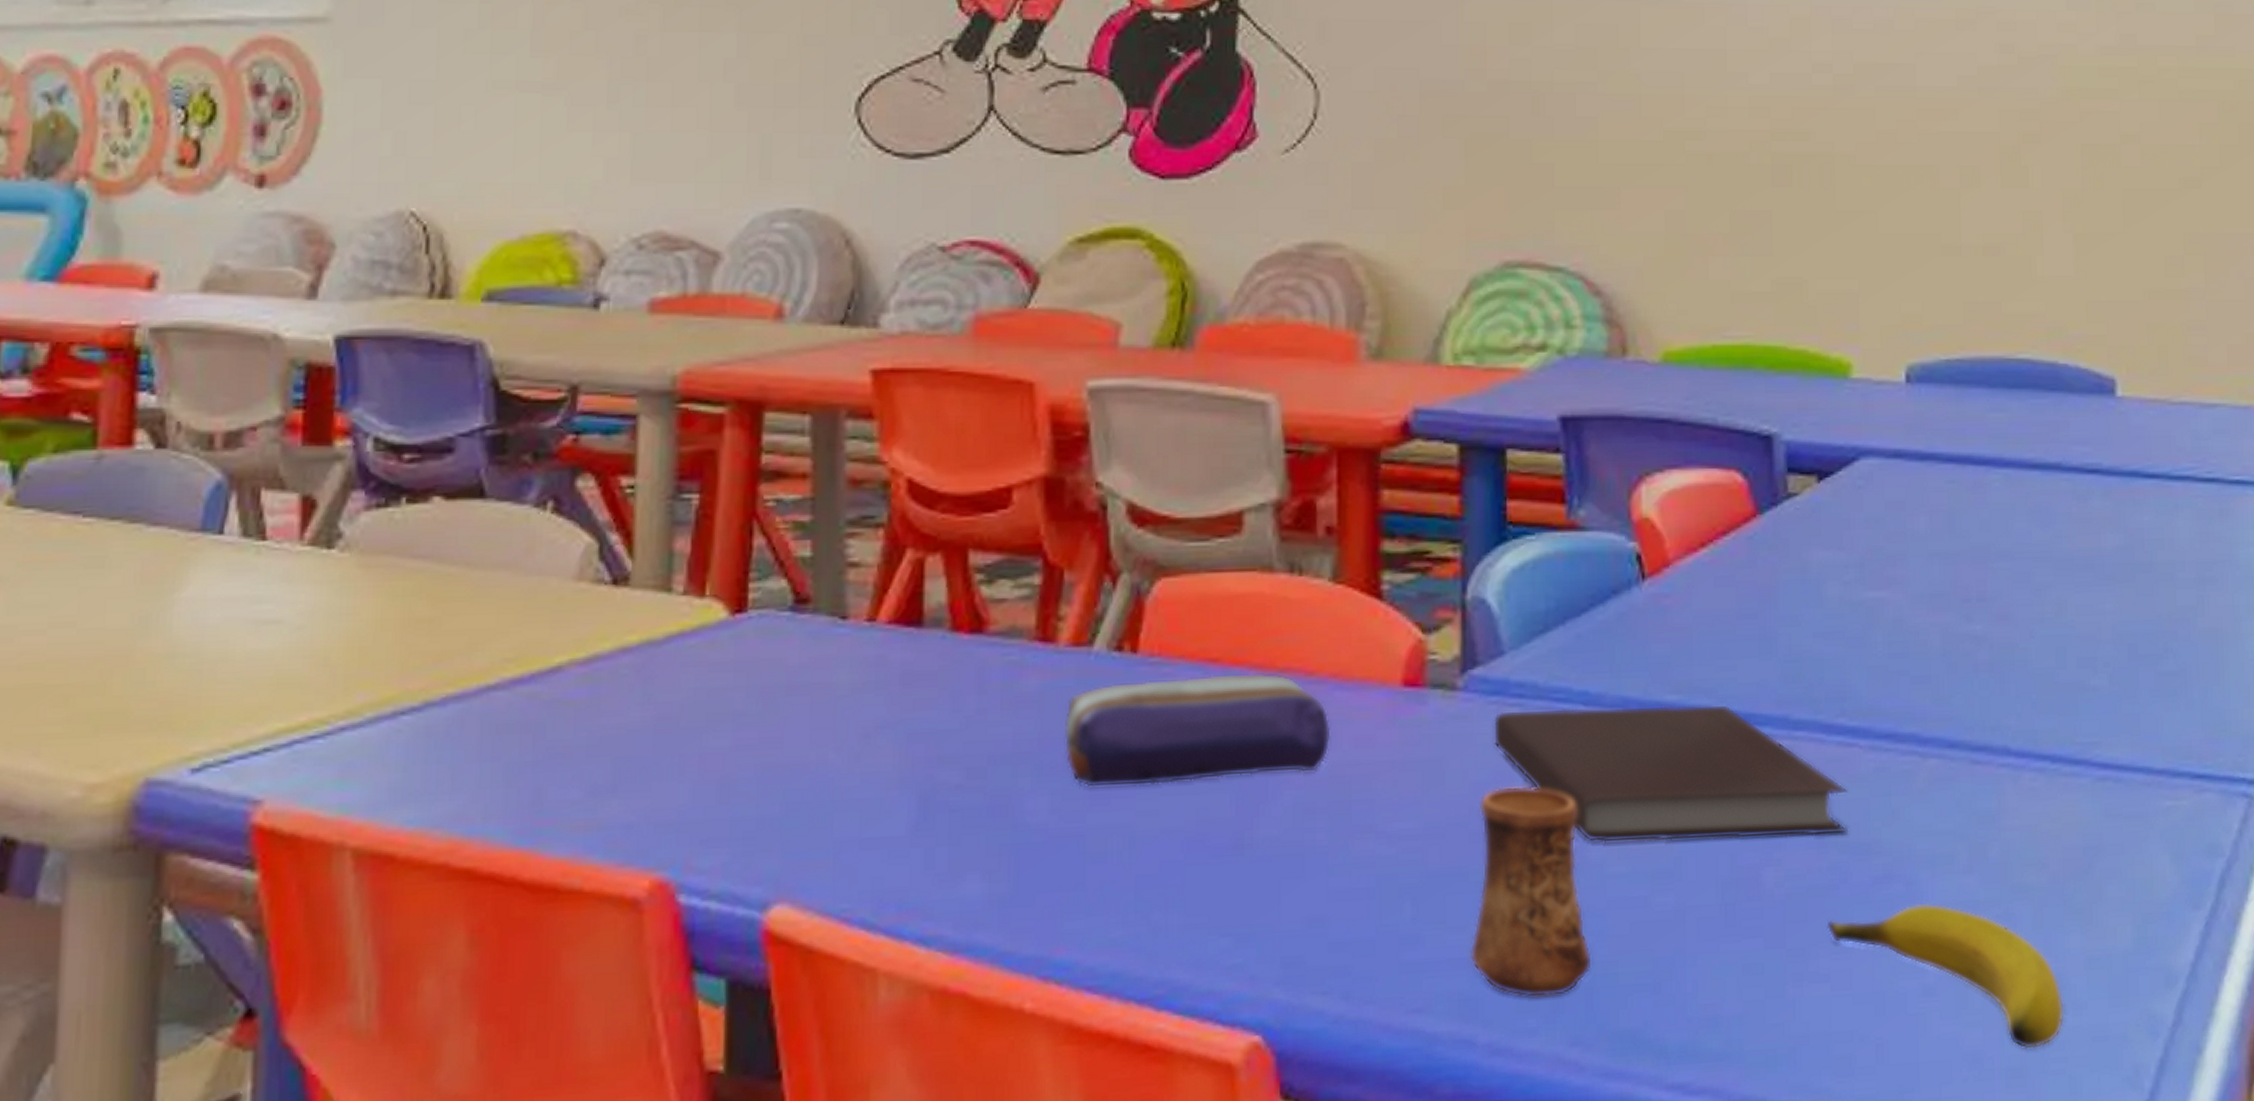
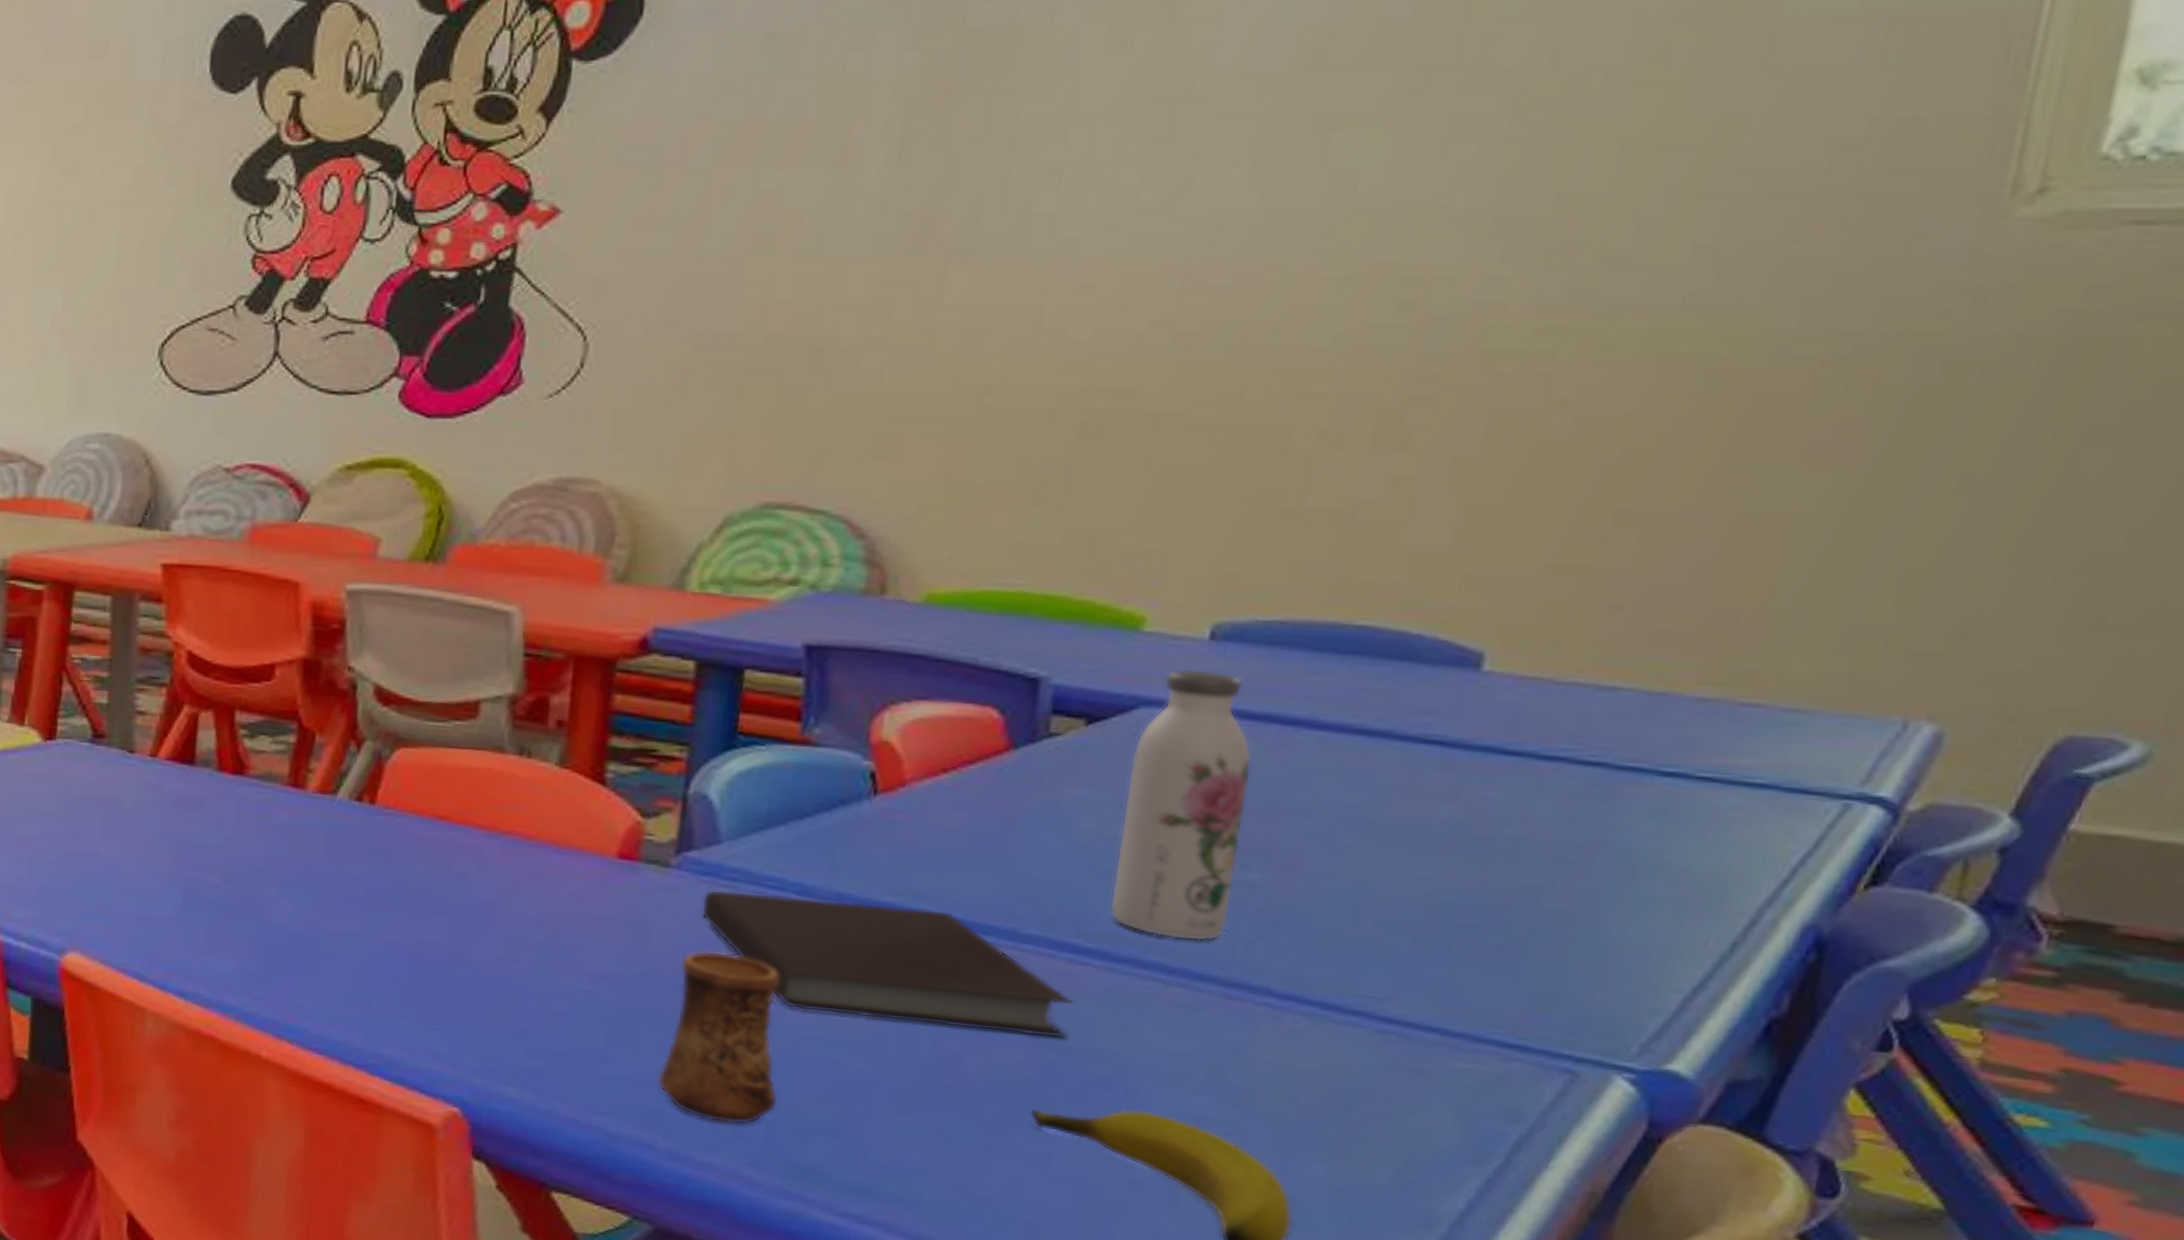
pencil case: present [1064,672,1331,789] -> none [306,825,546,917]
water bottle: none [1860,413,1963,706] -> present [1109,668,1253,942]

